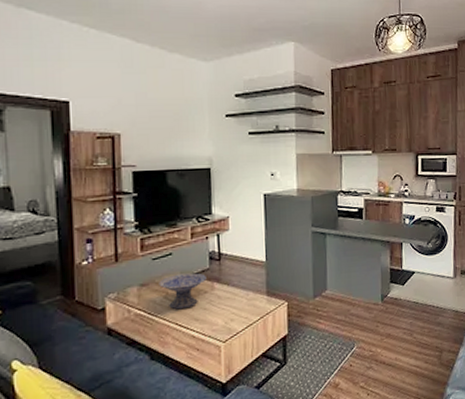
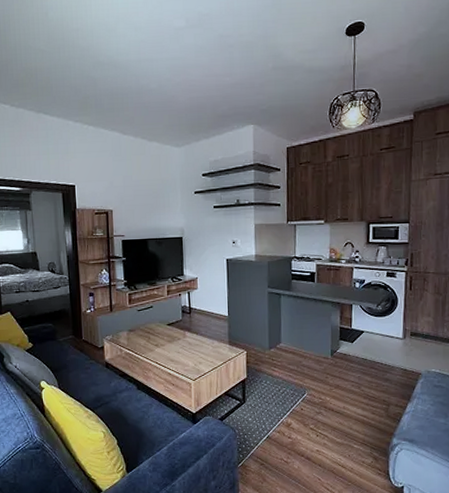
decorative bowl: present [159,272,206,310] -> none [143,323,180,352]

